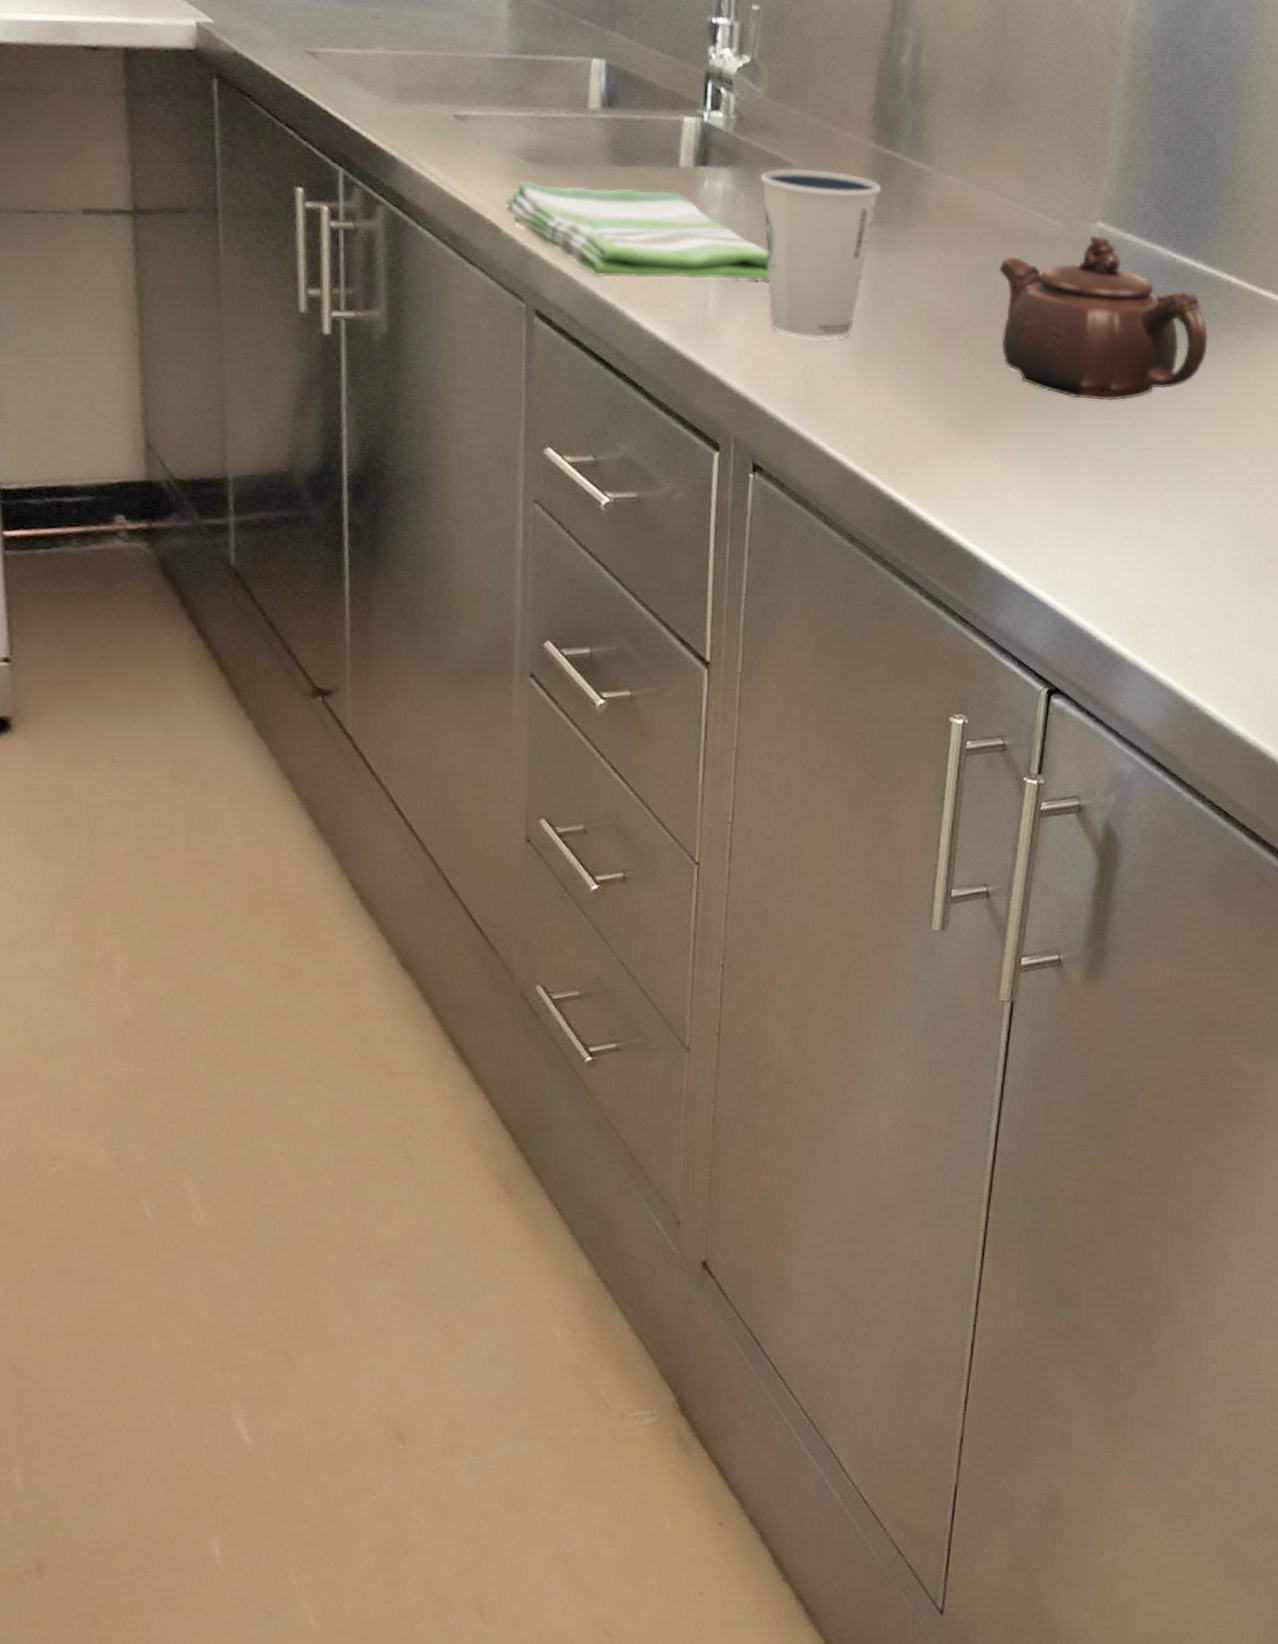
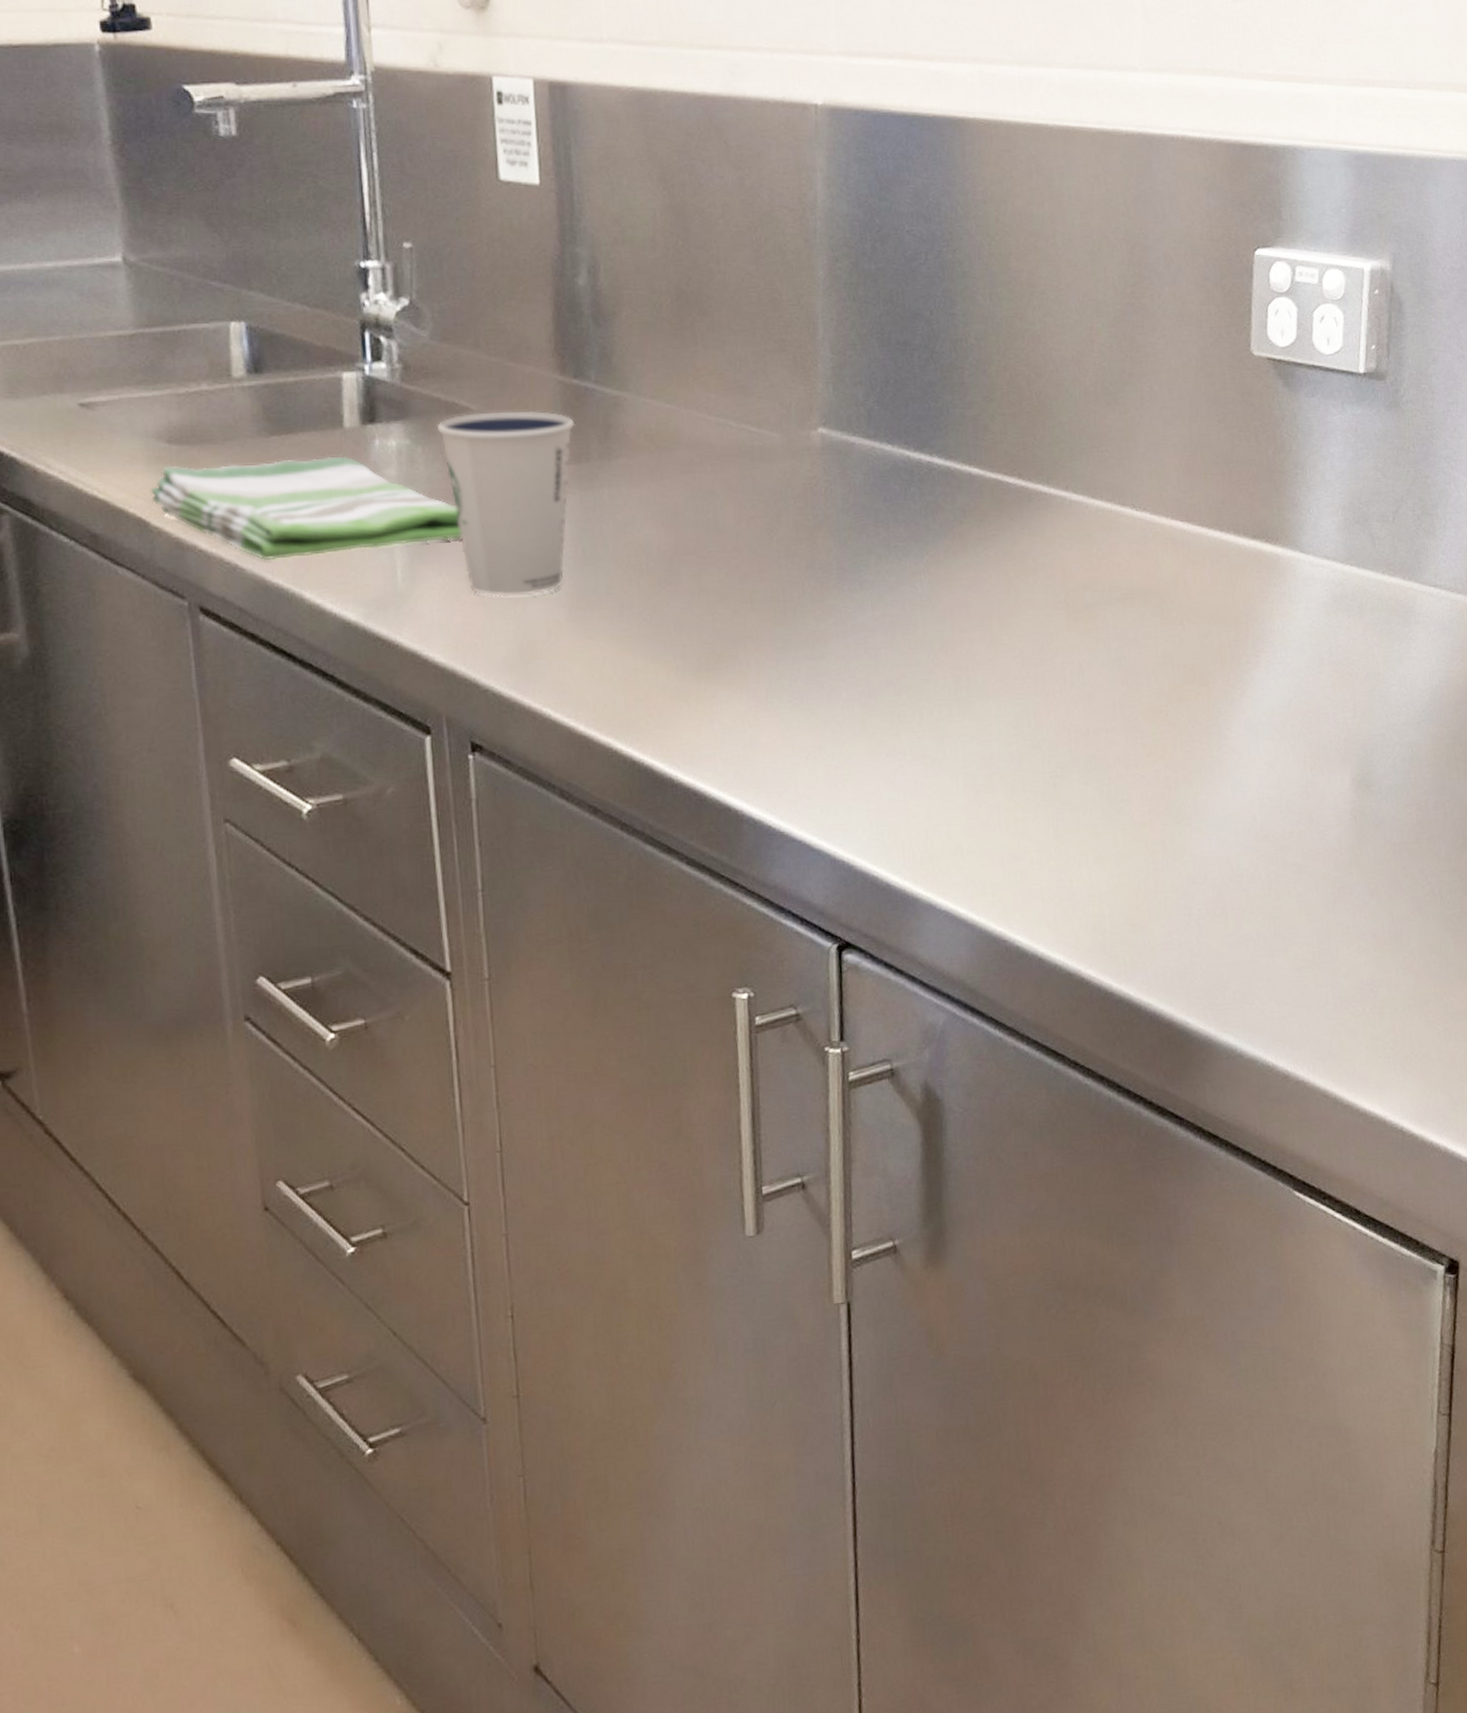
teapot: present [998,235,1209,401] -> none [716,442,958,621]

